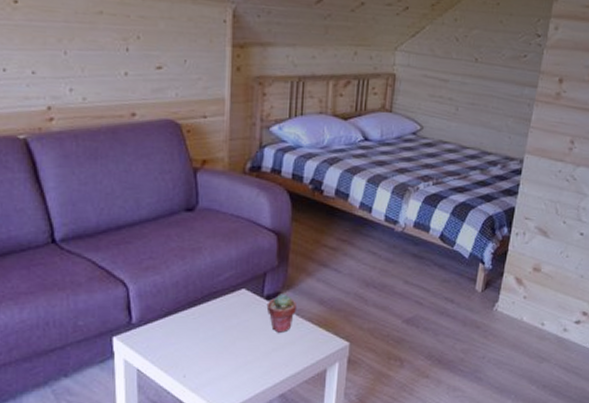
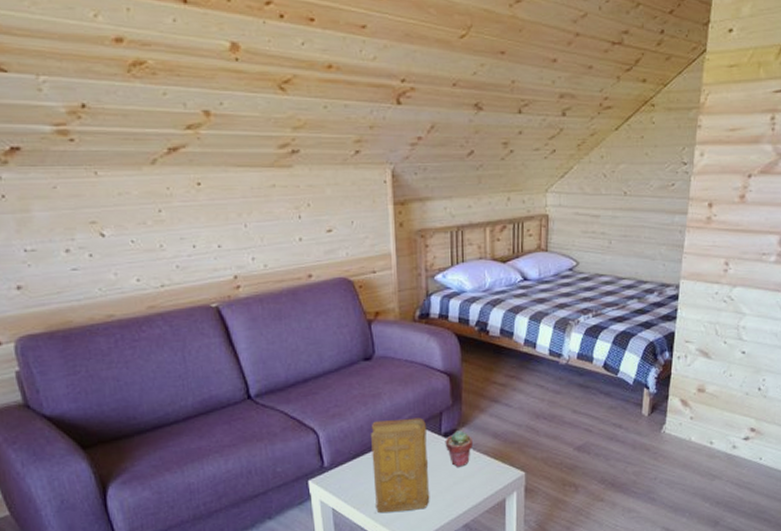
book: none [185,276,249,378] -> present [370,417,430,514]

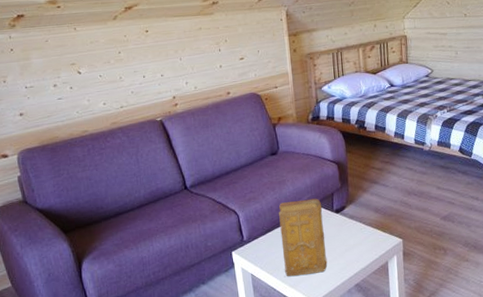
potted succulent: present [445,430,472,467] -> none [336,207,359,237]

